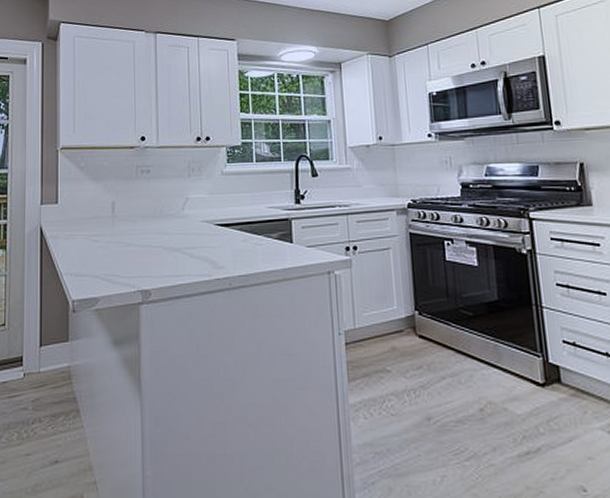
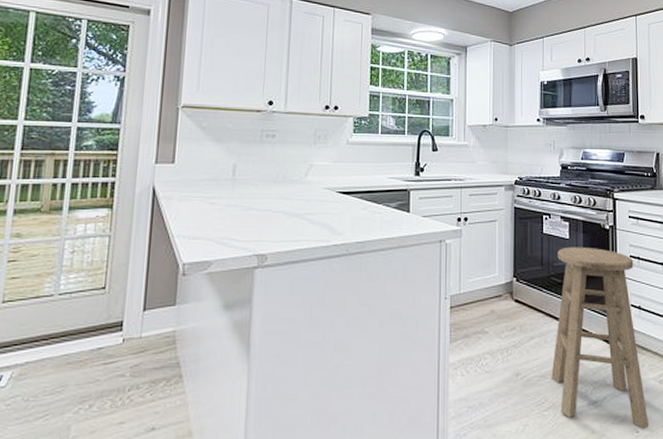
bar stool: none [465,274,599,488] -> present [551,247,649,429]

